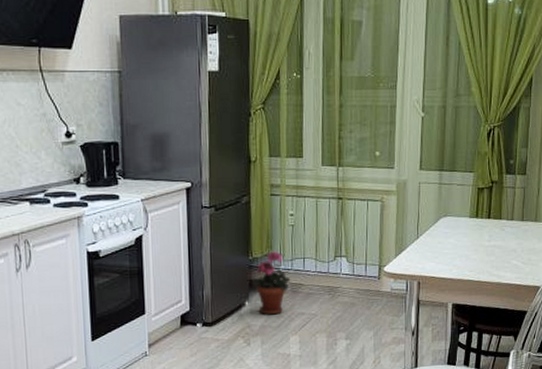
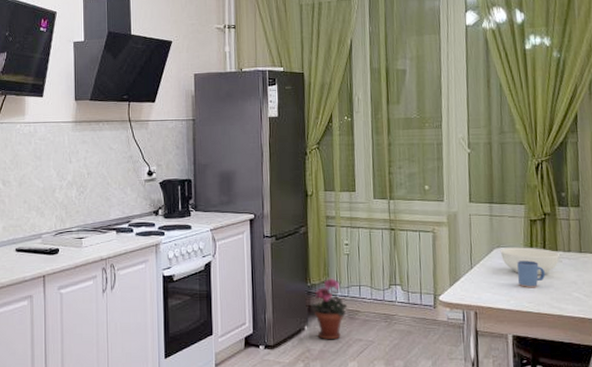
bowl: none [446,216,504,244] -> present [500,247,561,275]
mug: none [461,229,488,256] -> present [517,260,546,287]

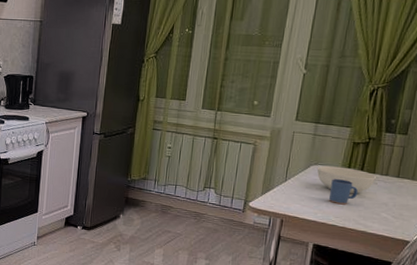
potted plant: present [311,278,348,340] -> none [128,176,162,229]

